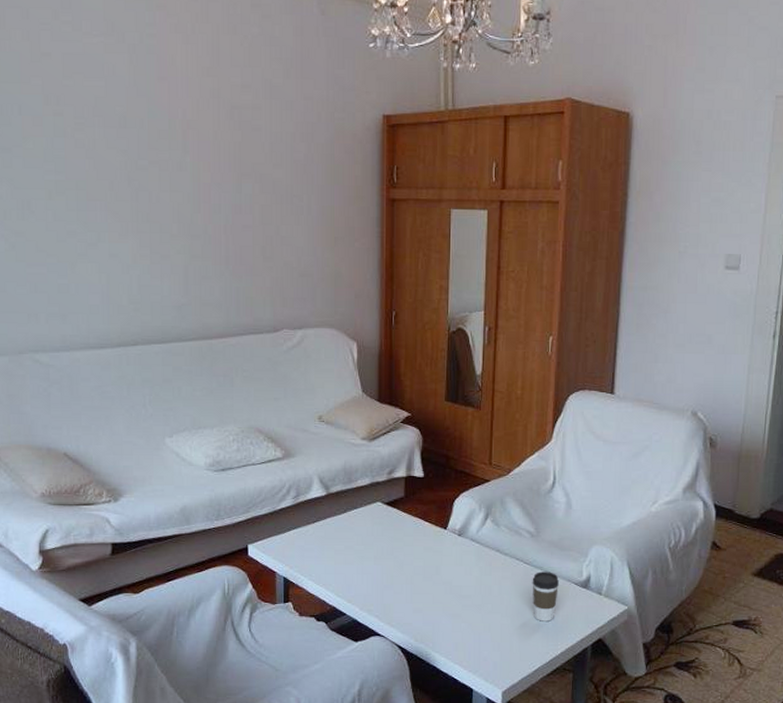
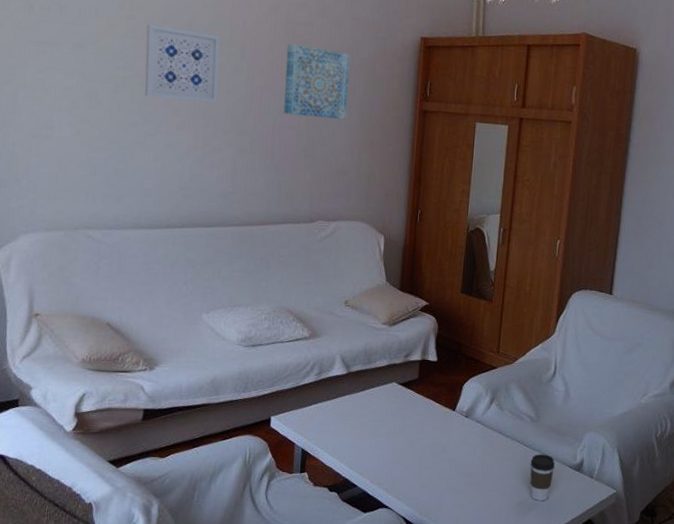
wall art: none [77,120,162,205] -> present [145,24,221,104]
wall art: none [233,131,306,214] -> present [283,43,350,119]

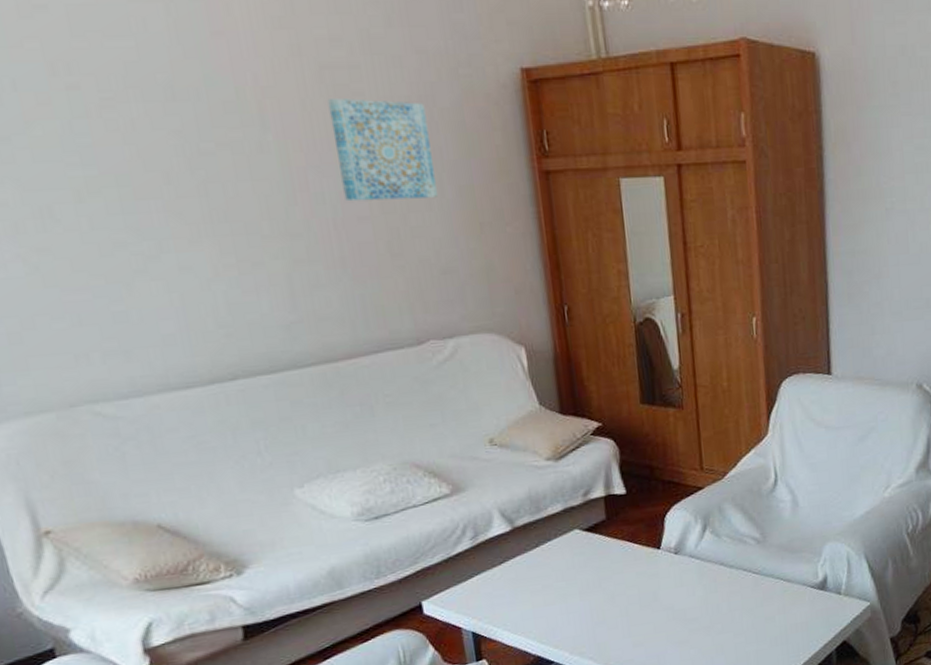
wall art: present [145,24,221,104] -> none [102,93,243,203]
coffee cup: present [530,454,555,501] -> none [763,578,794,634]

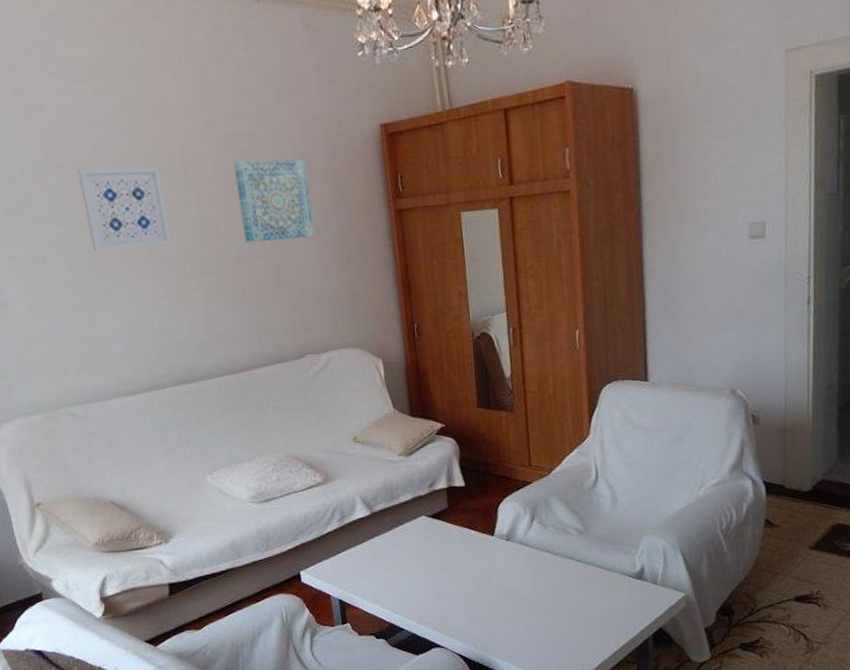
wall art: none [102,93,243,203] -> present [78,167,172,252]

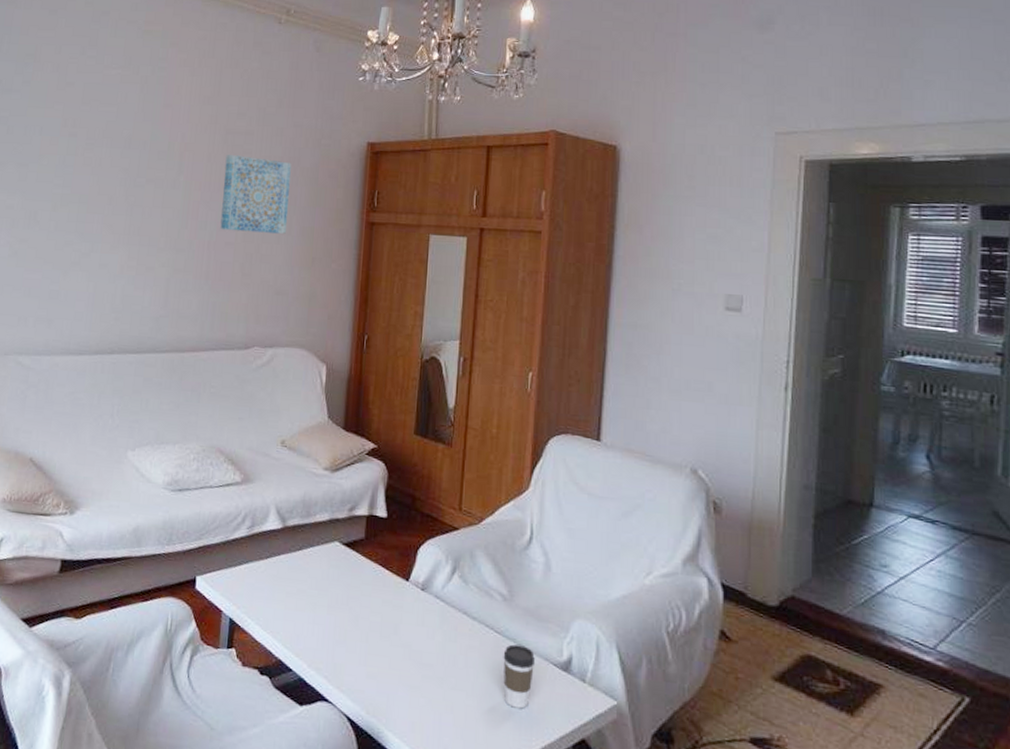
wall art: present [78,167,172,252] -> none [82,140,159,220]
coffee cup: none [585,567,613,617] -> present [503,644,535,709]

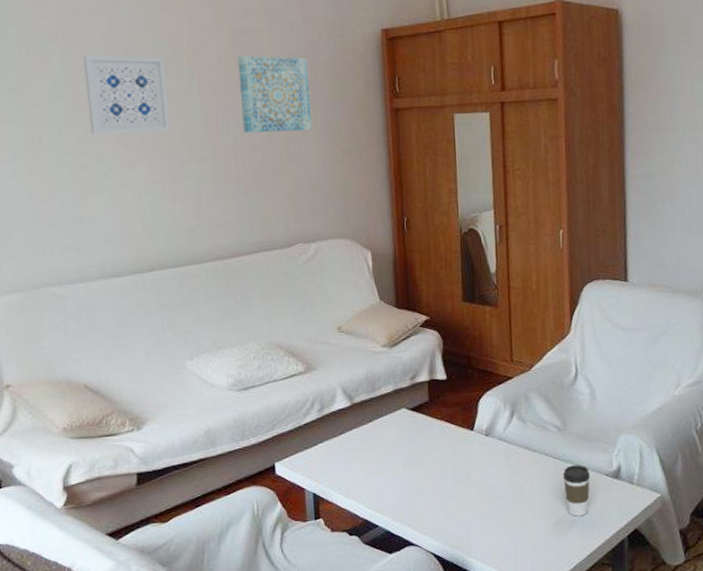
wall art: none [82,140,159,220] -> present [83,55,171,135]

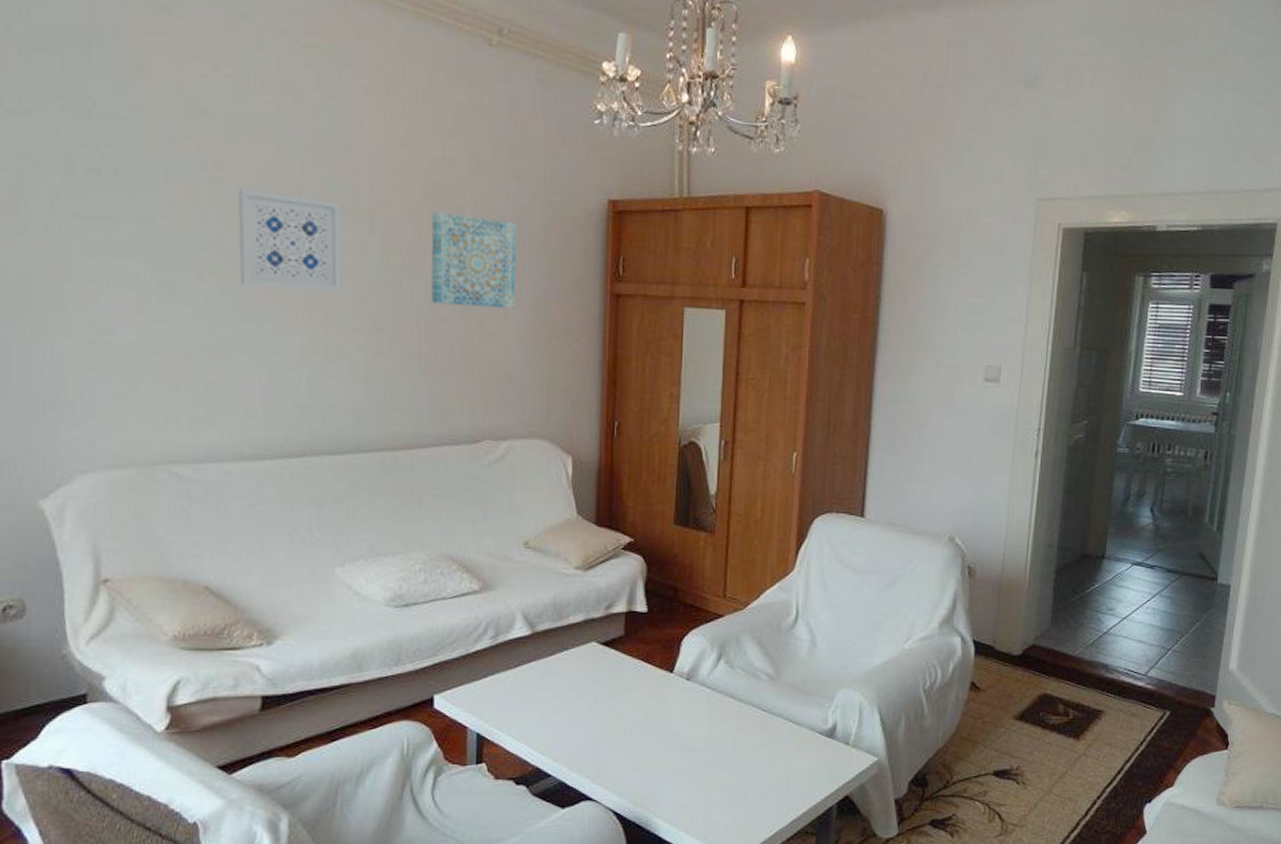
coffee cup: present [563,465,590,517] -> none [770,720,801,778]

